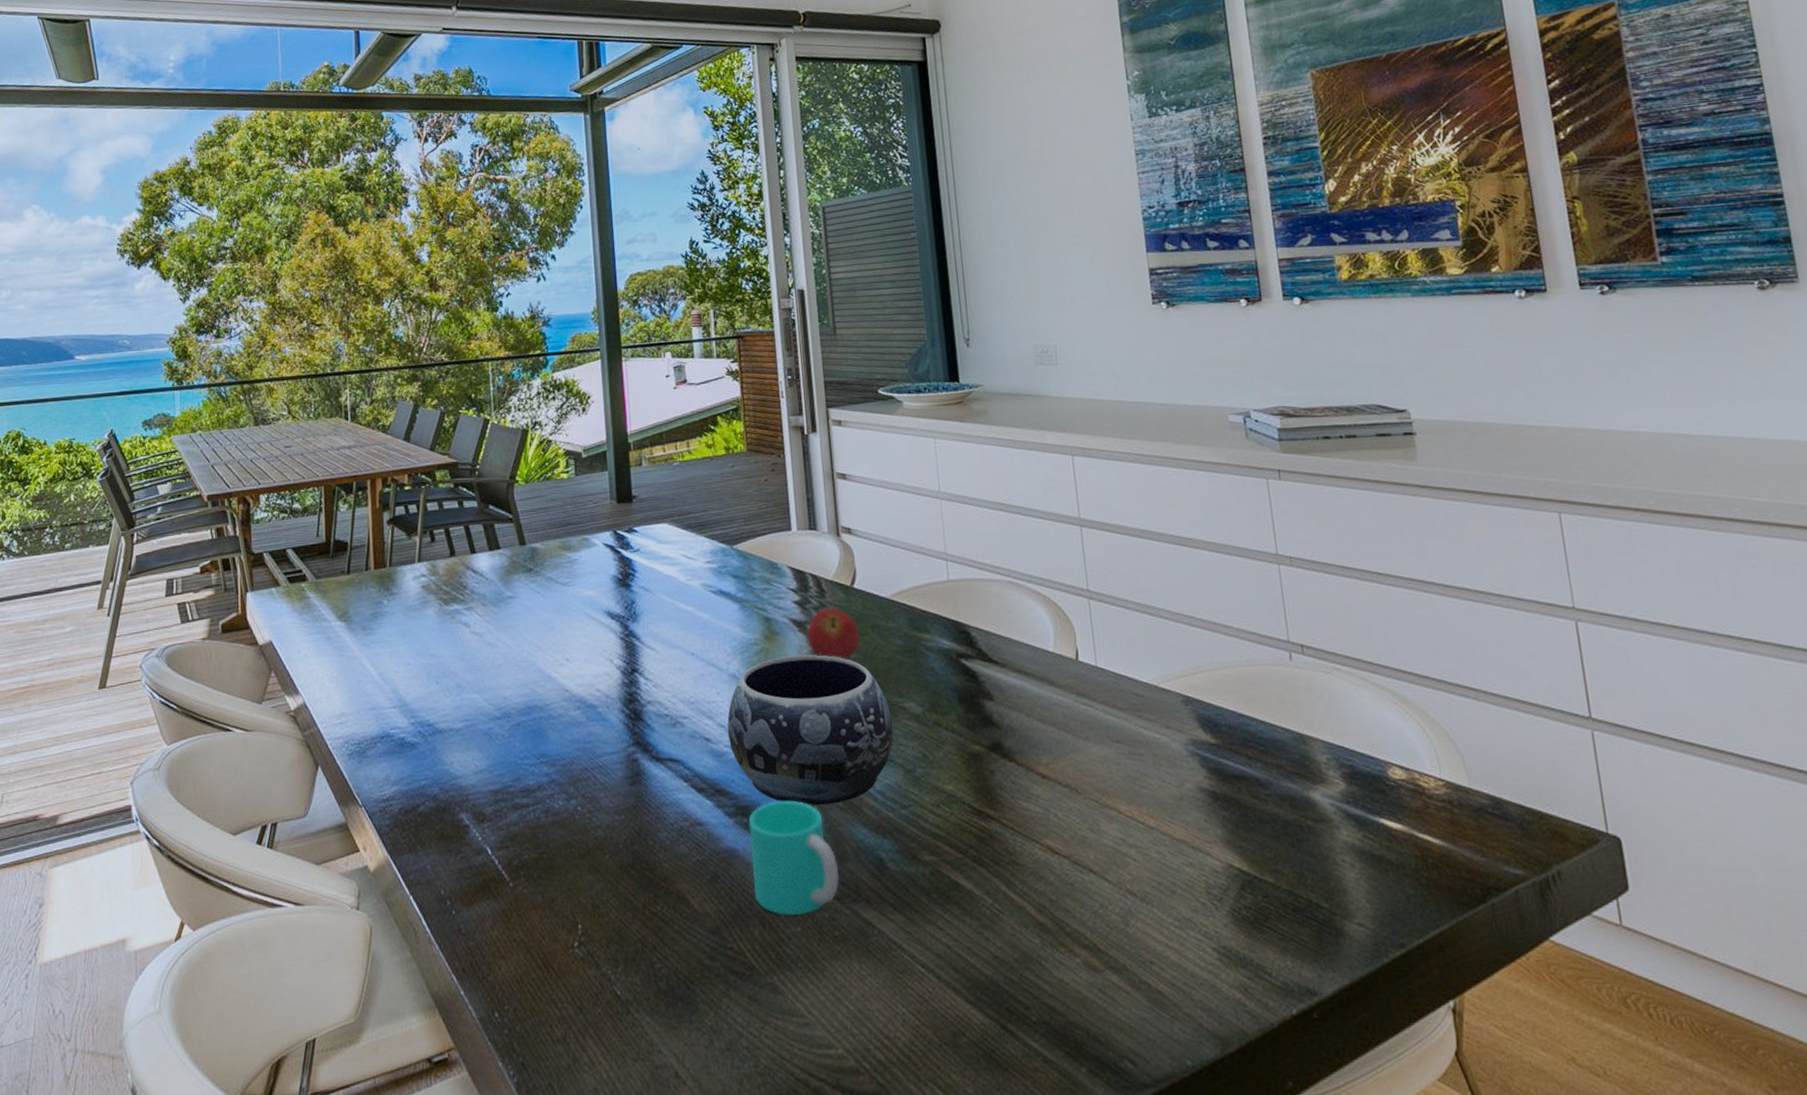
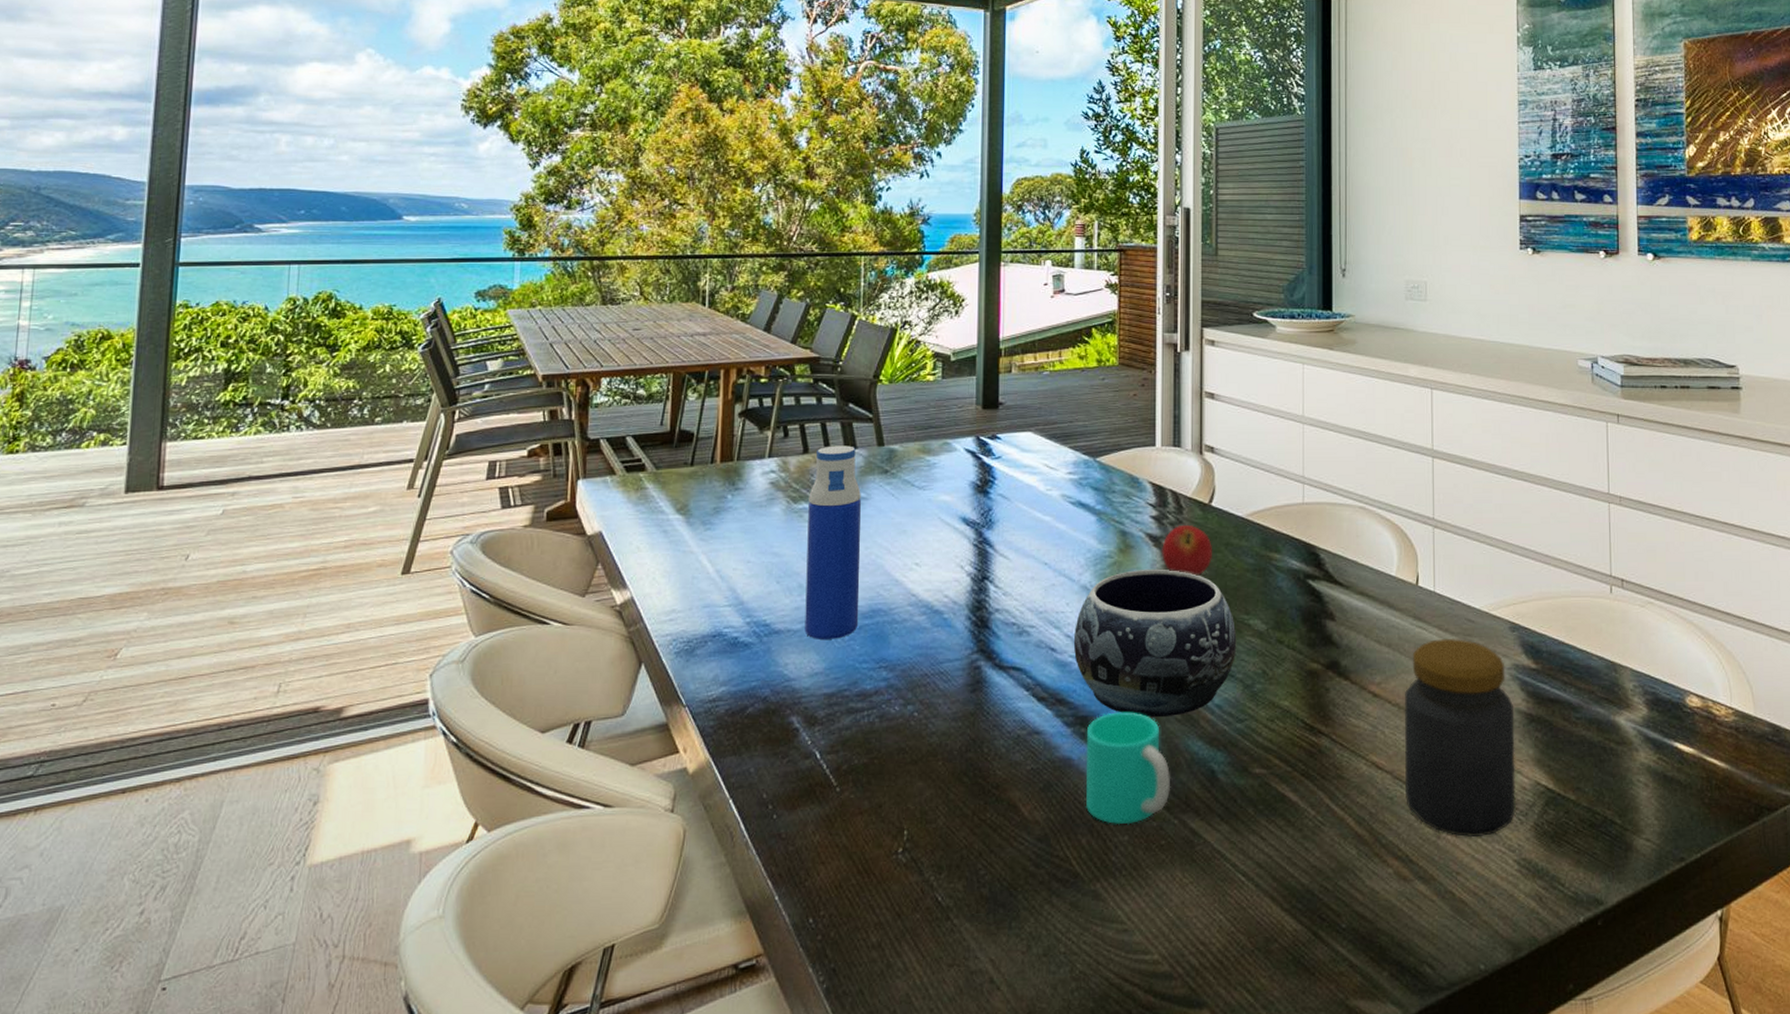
water bottle: none [459,546,517,737] -> present [804,445,861,639]
jar: none [1075,714,1209,925] -> present [1405,638,1516,838]

